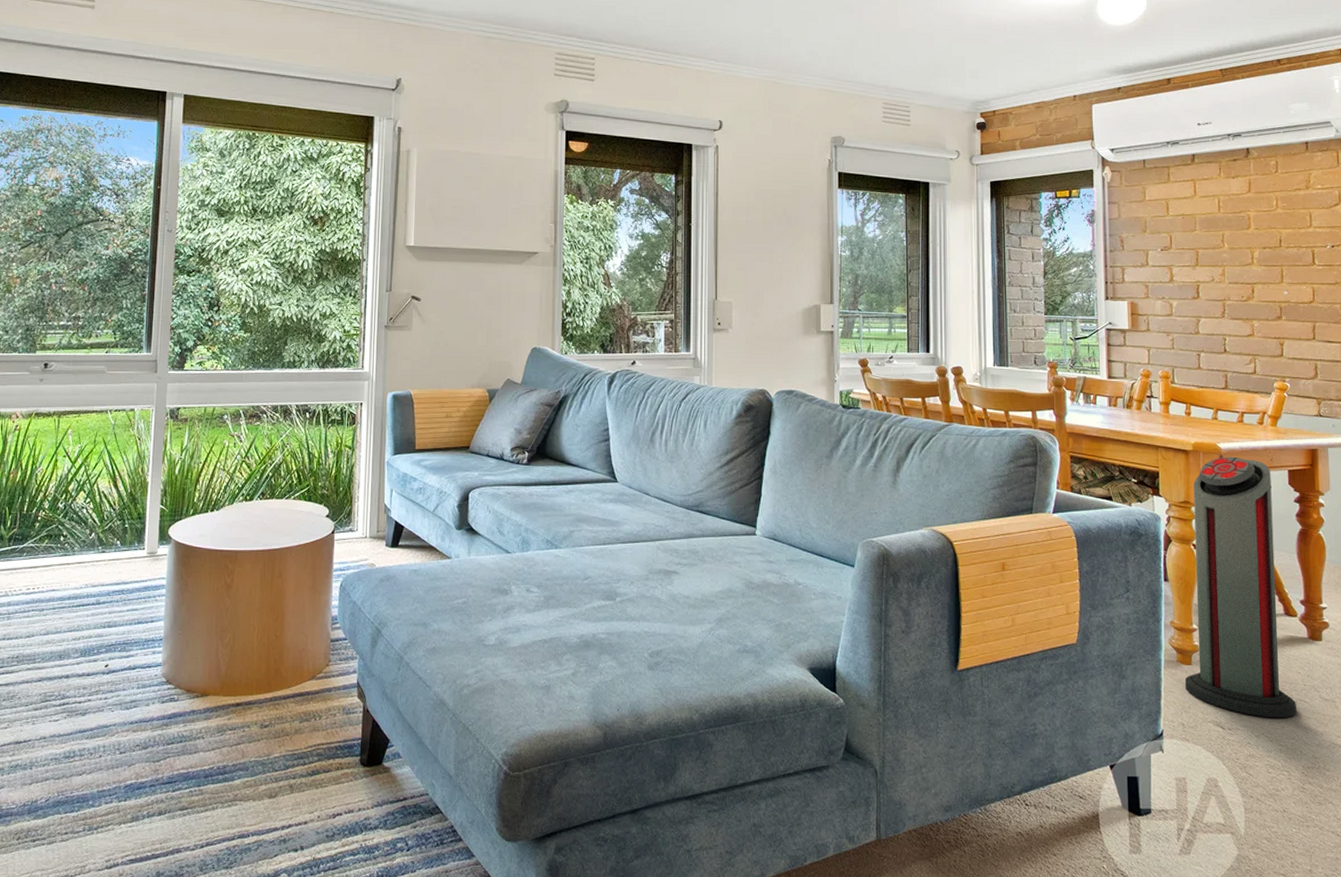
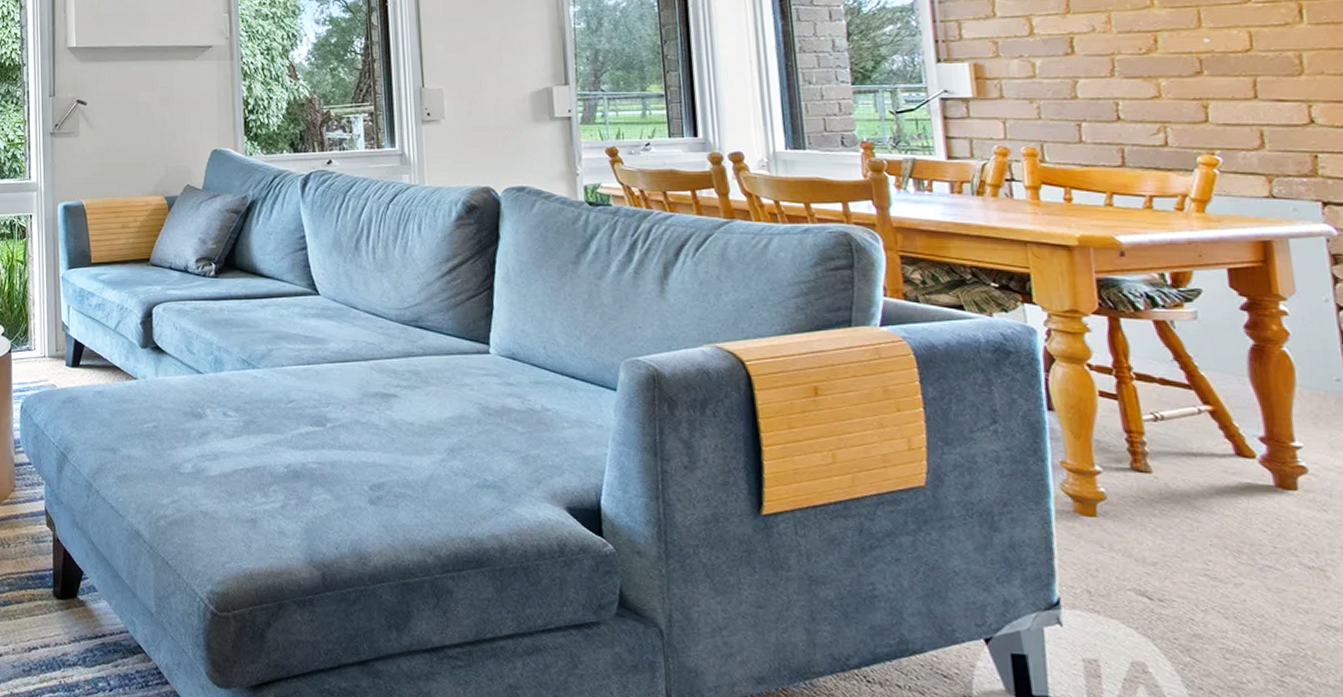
air purifier: present [1185,456,1297,719] -> none [1082,252,1264,590]

